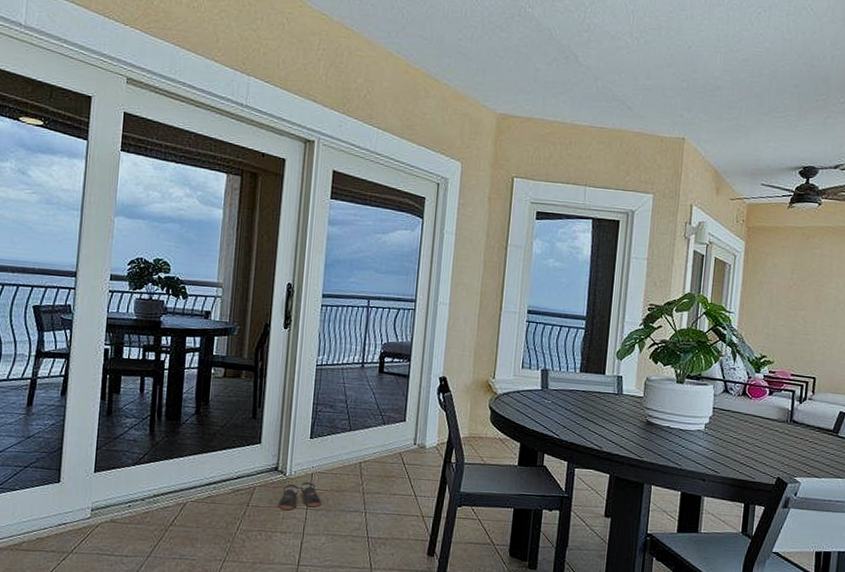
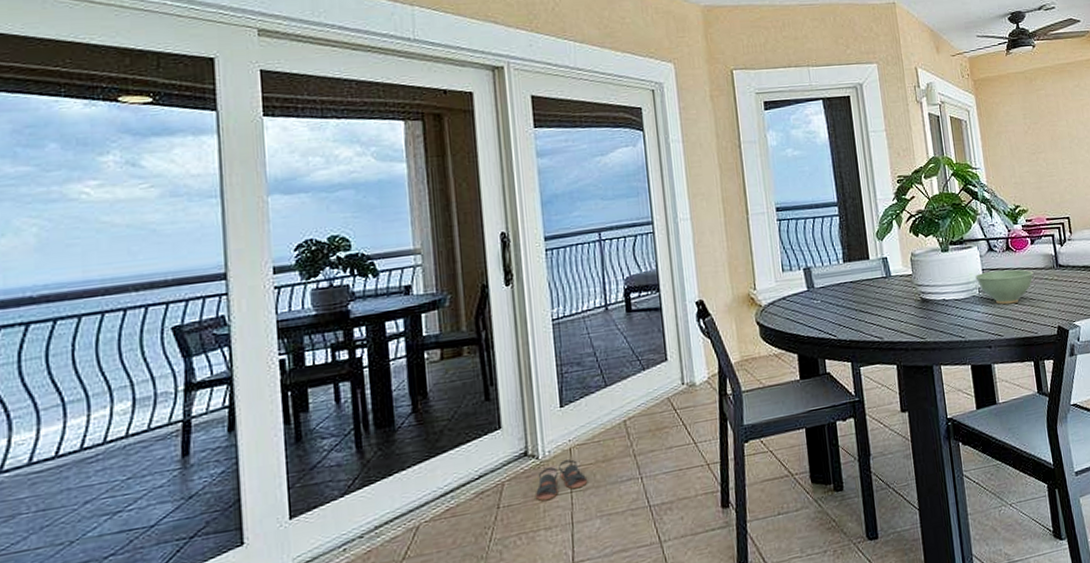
bowl: none [704,411,765,447] -> present [975,269,1034,305]

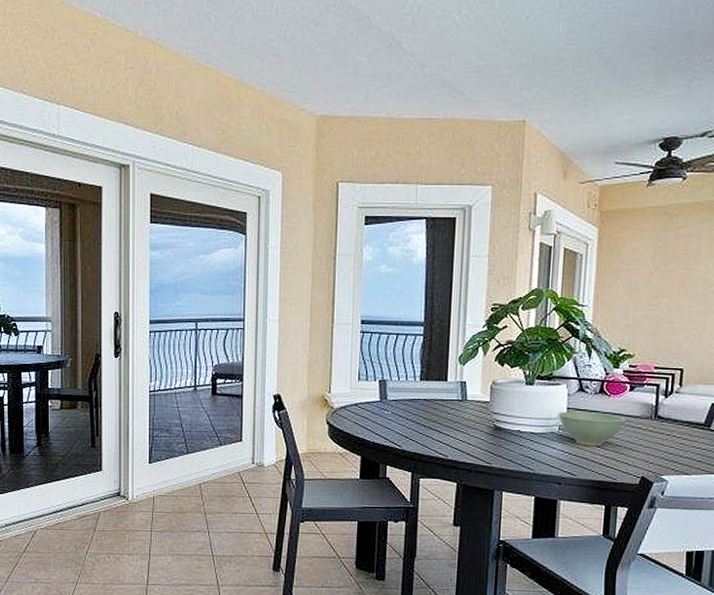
sandal: present [535,459,588,502] -> none [123,505,165,533]

